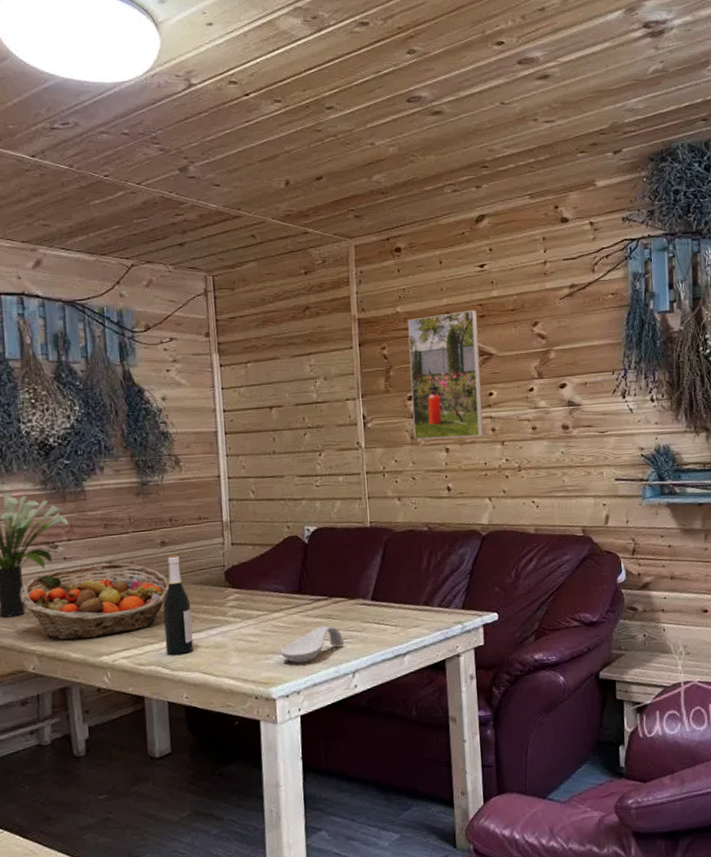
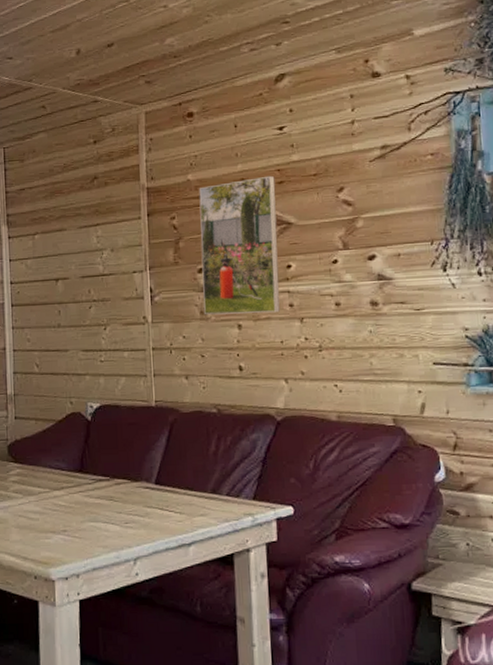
spoon rest: present [280,625,345,664] -> none [60,507,126,545]

